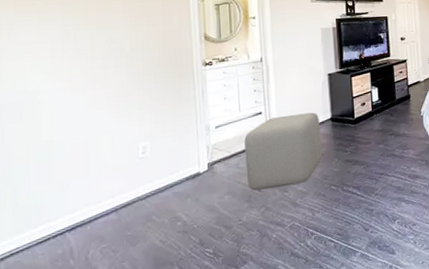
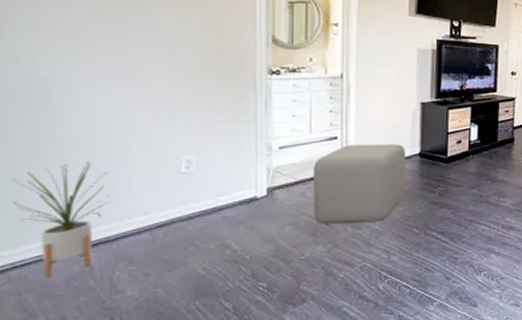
house plant: none [9,157,84,261] -> present [11,161,110,277]

